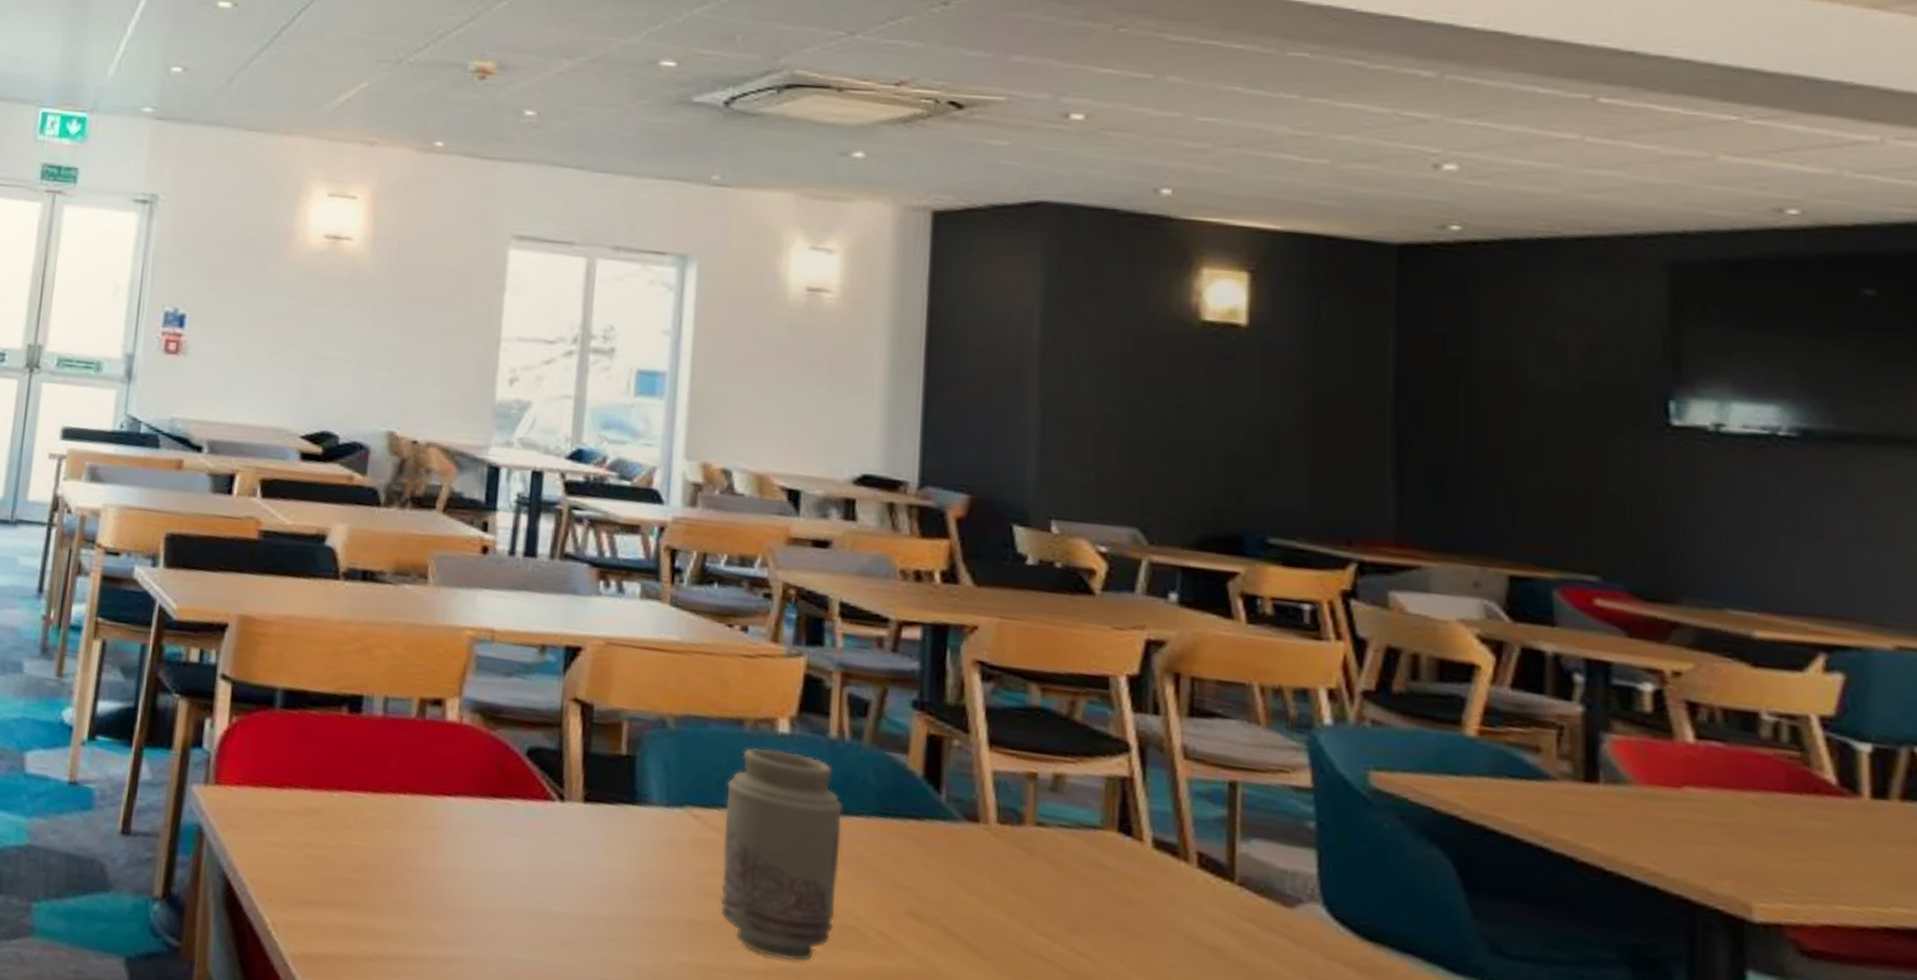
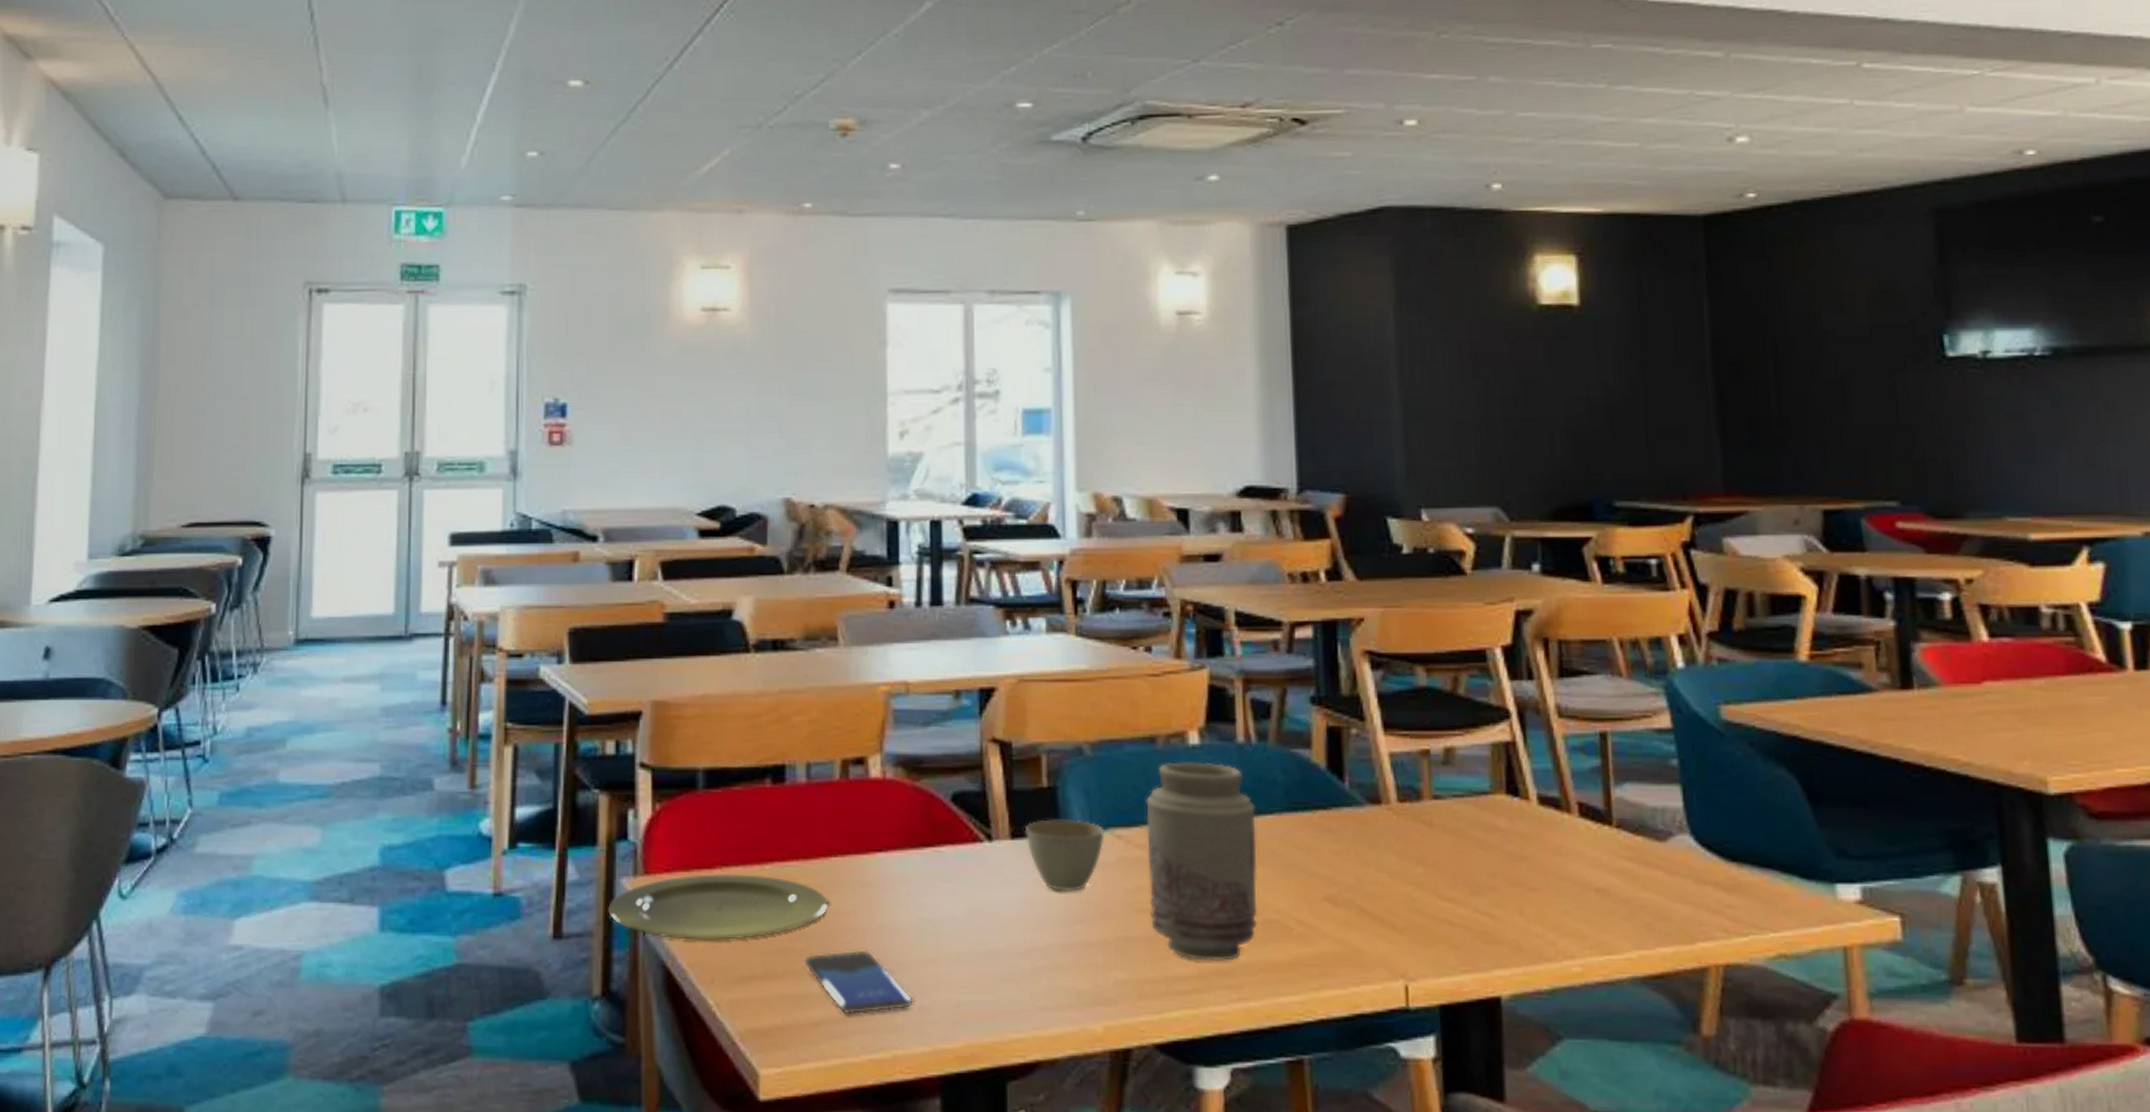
plate: none [176,791,393,863] -> present [608,874,829,940]
smartphone: none [363,888,469,958] -> present [804,950,914,1015]
cup: none [598,787,681,866] -> present [1025,819,1105,891]

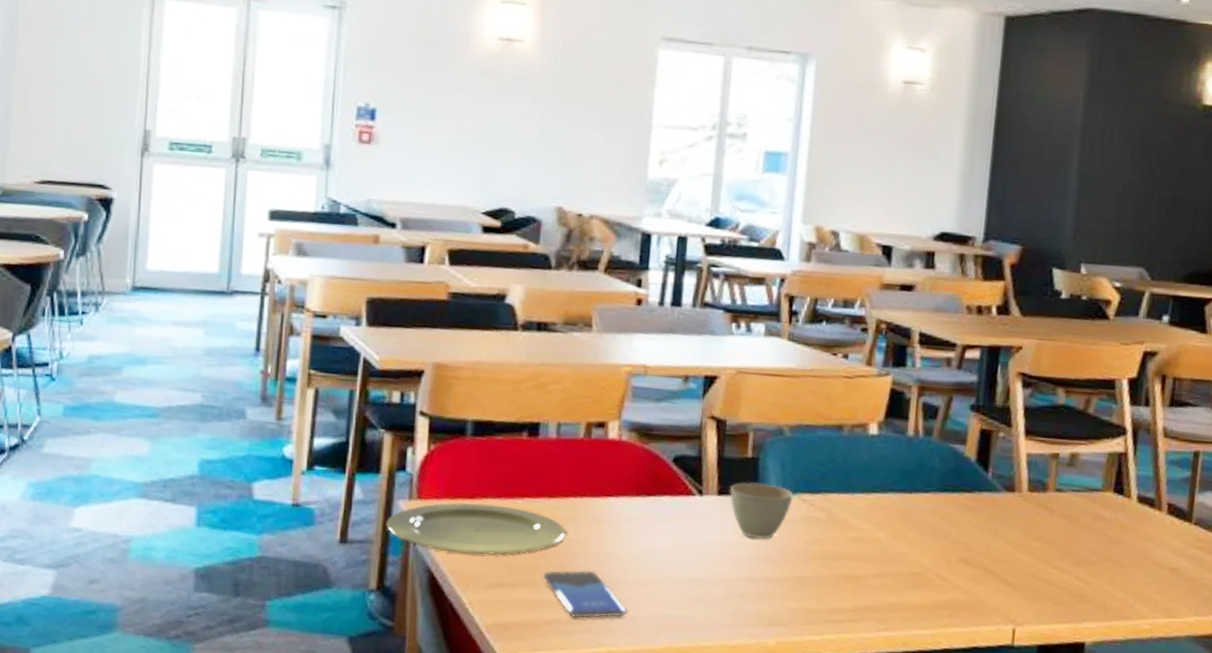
vase: present [1146,762,1258,961] -> none [821,446,915,601]

